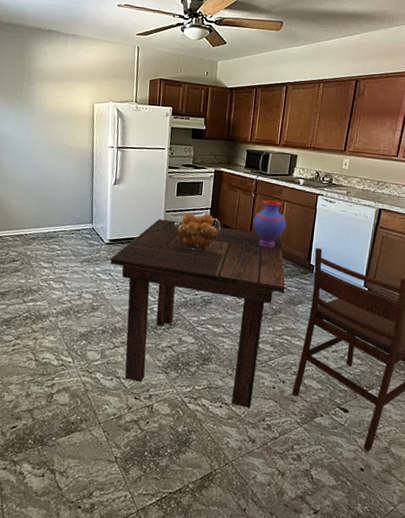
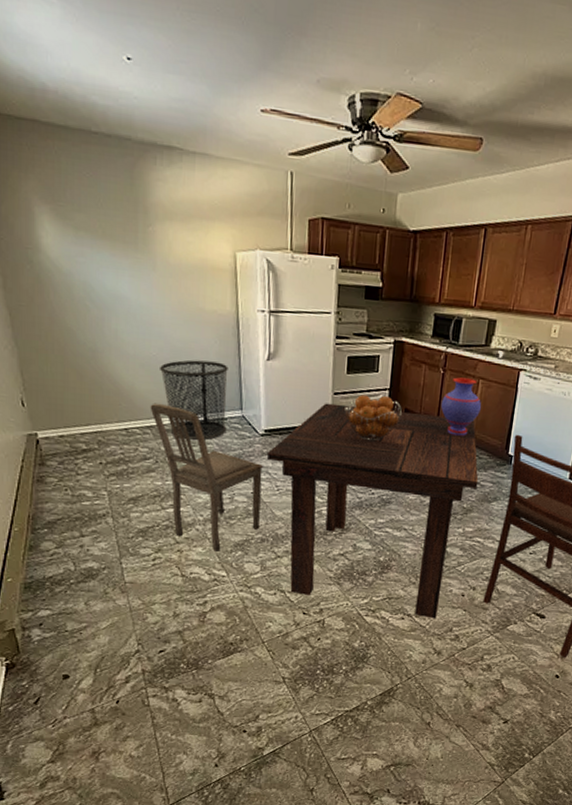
dining chair: none [20,216,107,340] -> present [150,403,263,551]
waste bin: none [31,183,84,247] -> present [160,360,228,441]

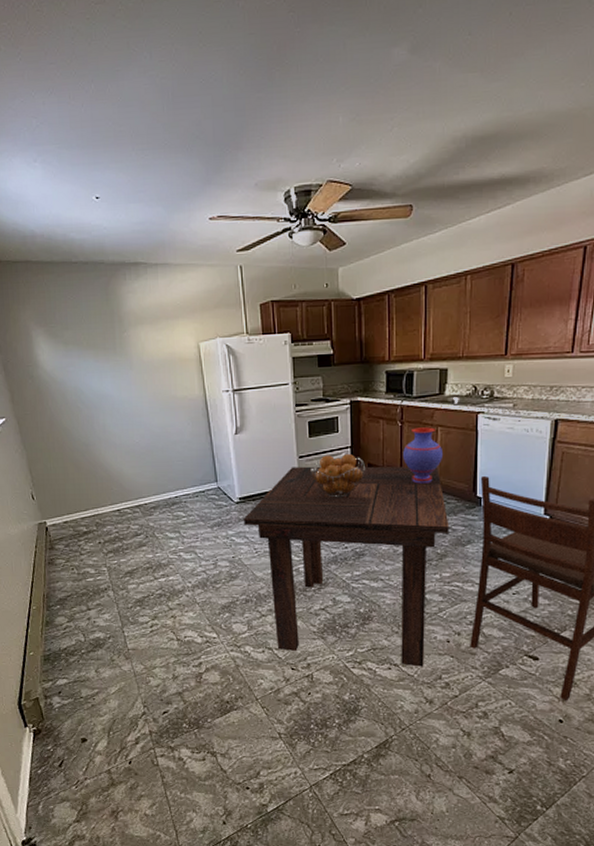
dining chair: present [150,403,263,551] -> none [137,484,244,615]
waste bin: present [160,360,228,441] -> none [143,441,205,515]

